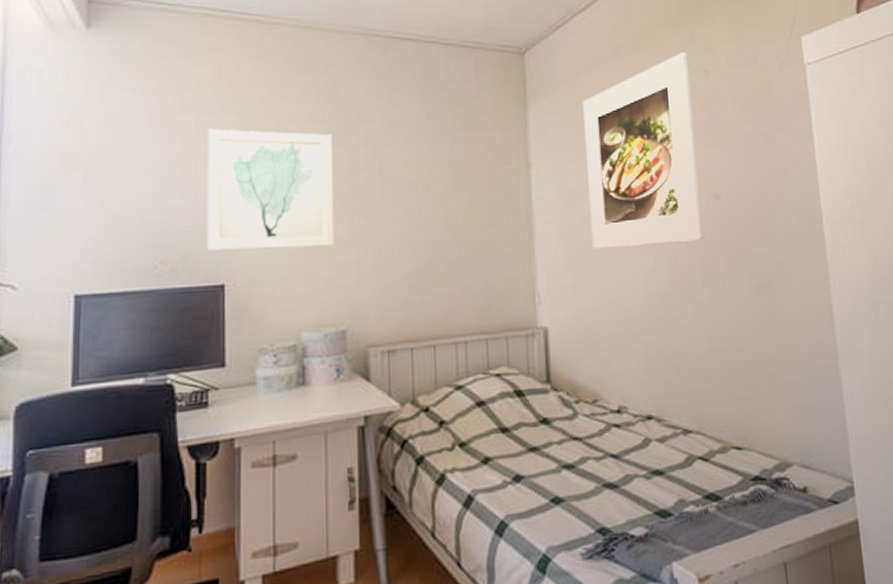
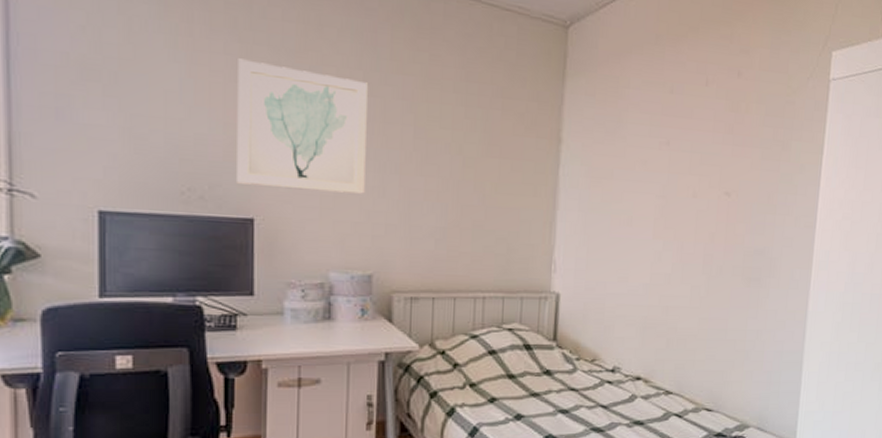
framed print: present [583,52,704,250] -> none [609,49,725,232]

